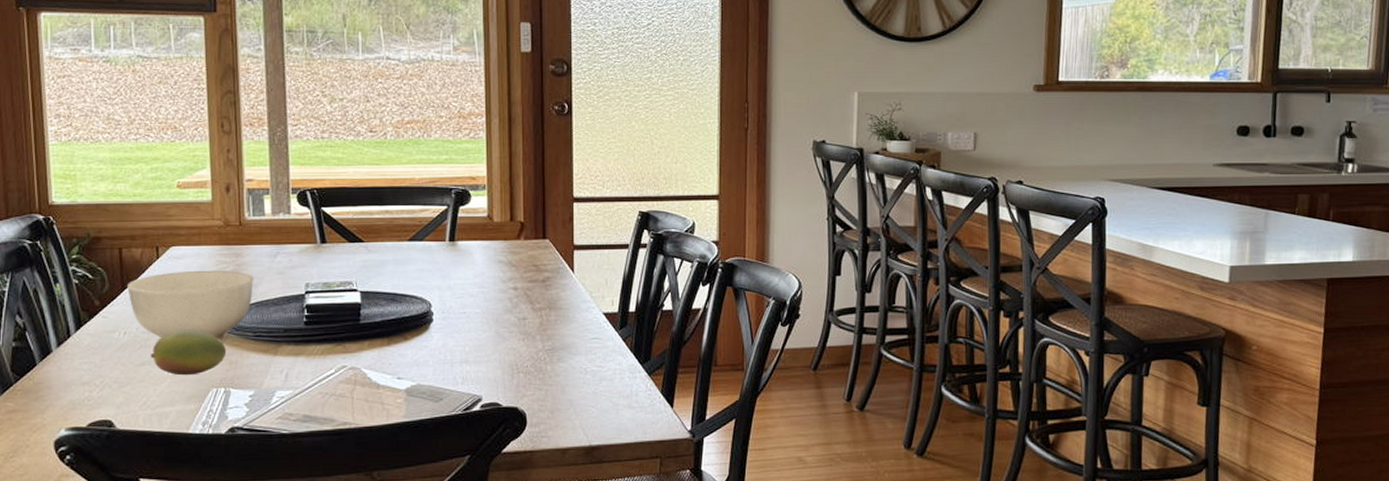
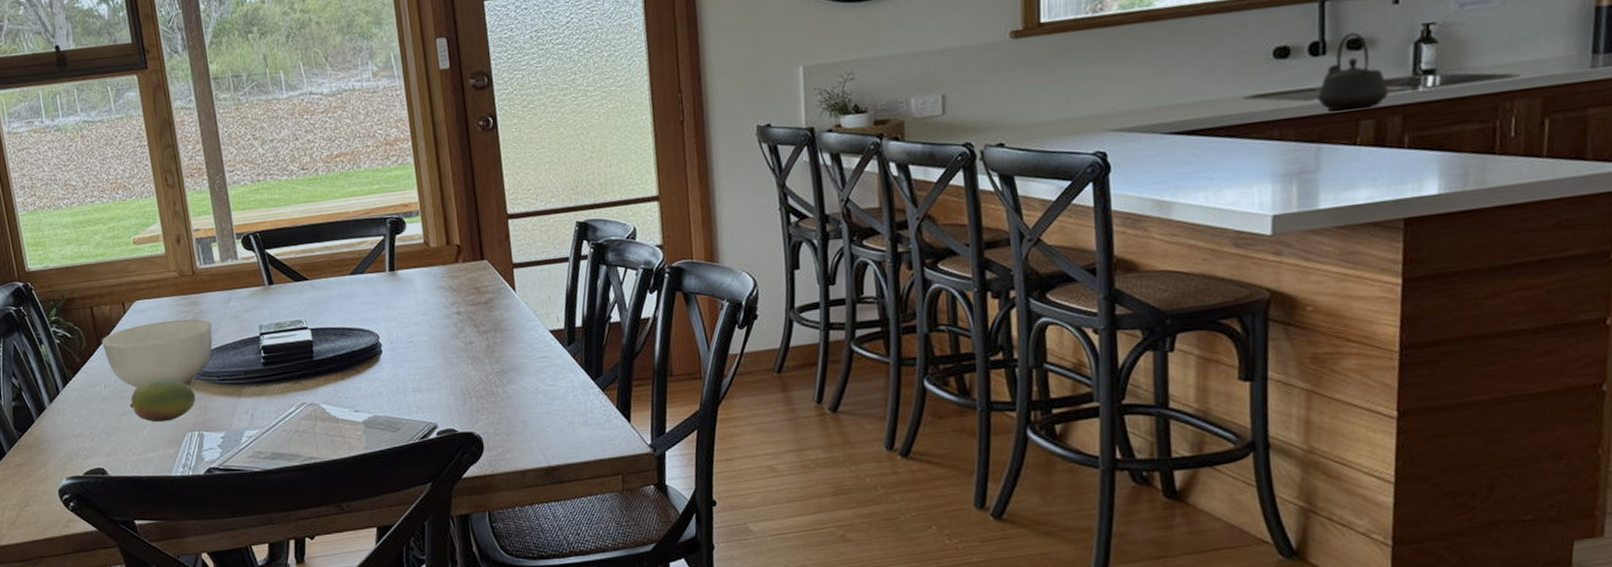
kettle: none [1268,121,1320,185] -> present [1317,32,1389,111]

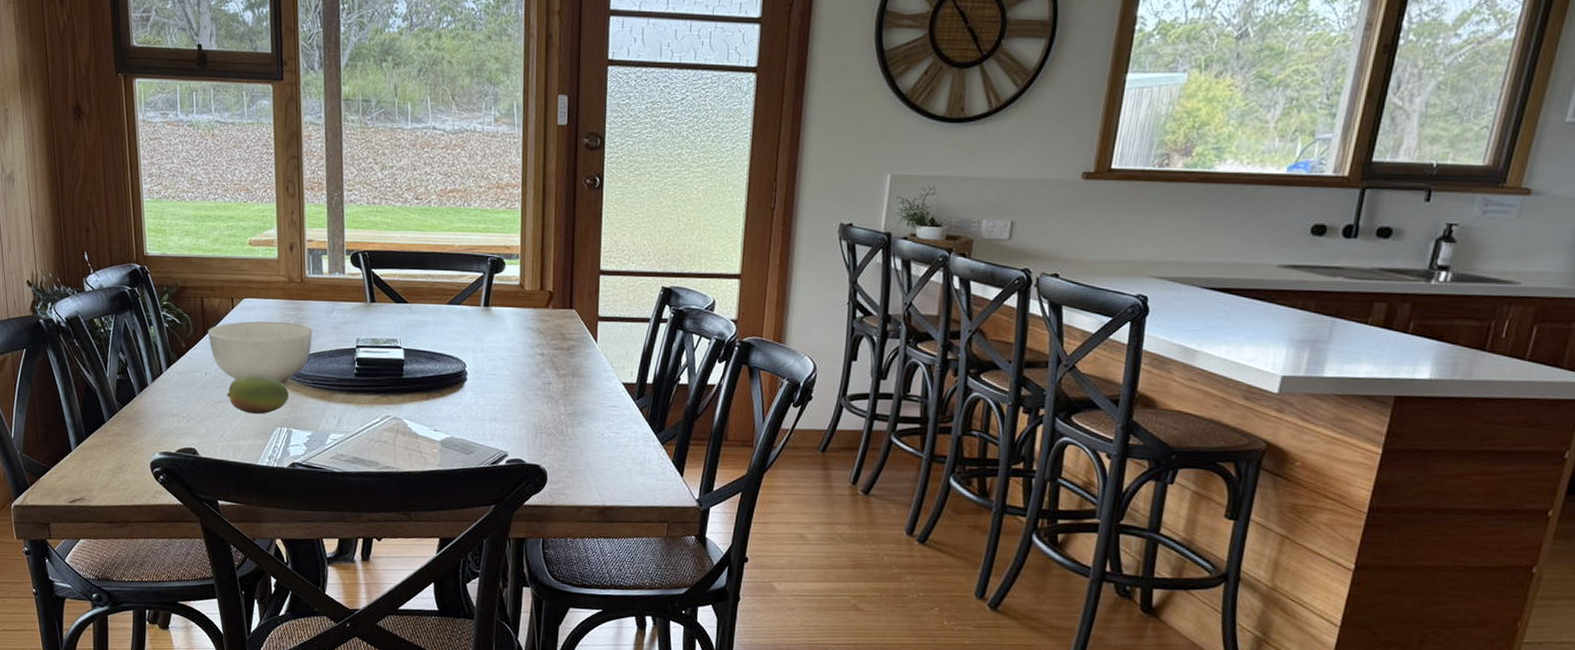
kettle: present [1317,32,1389,111] -> none [1342,221,1405,293]

